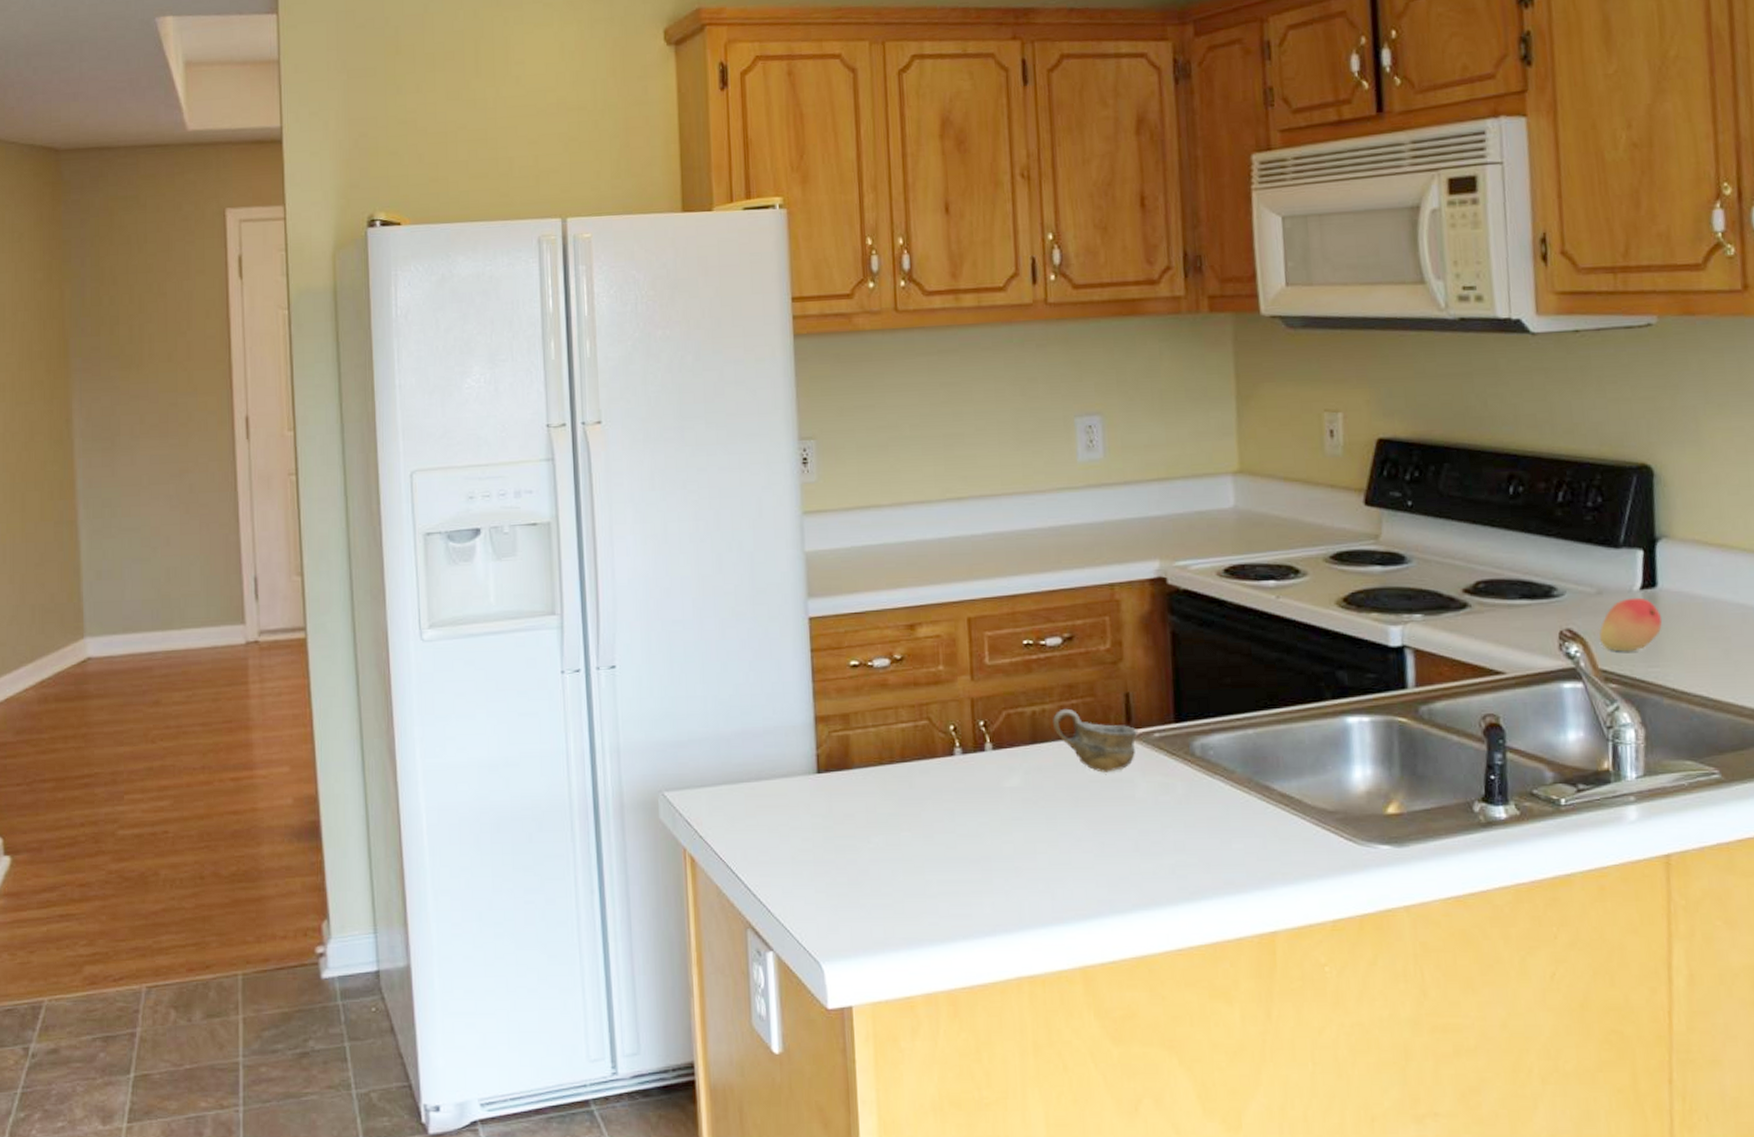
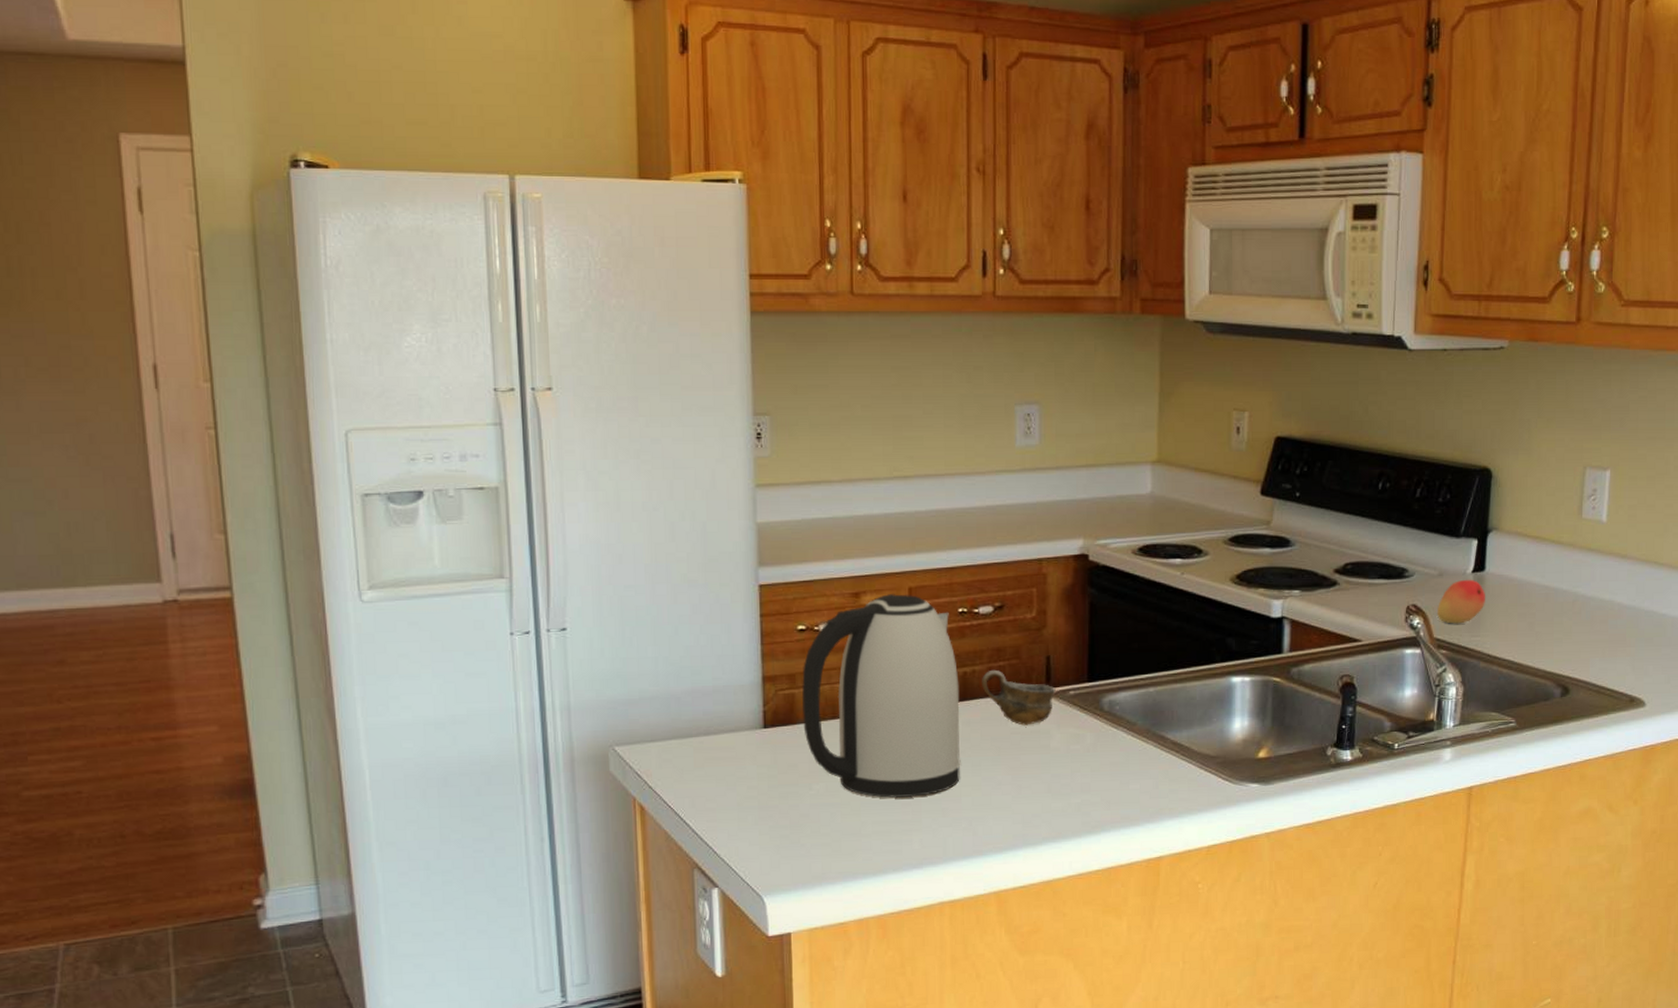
kettle: none [856,625,1034,855] -> present [801,594,961,799]

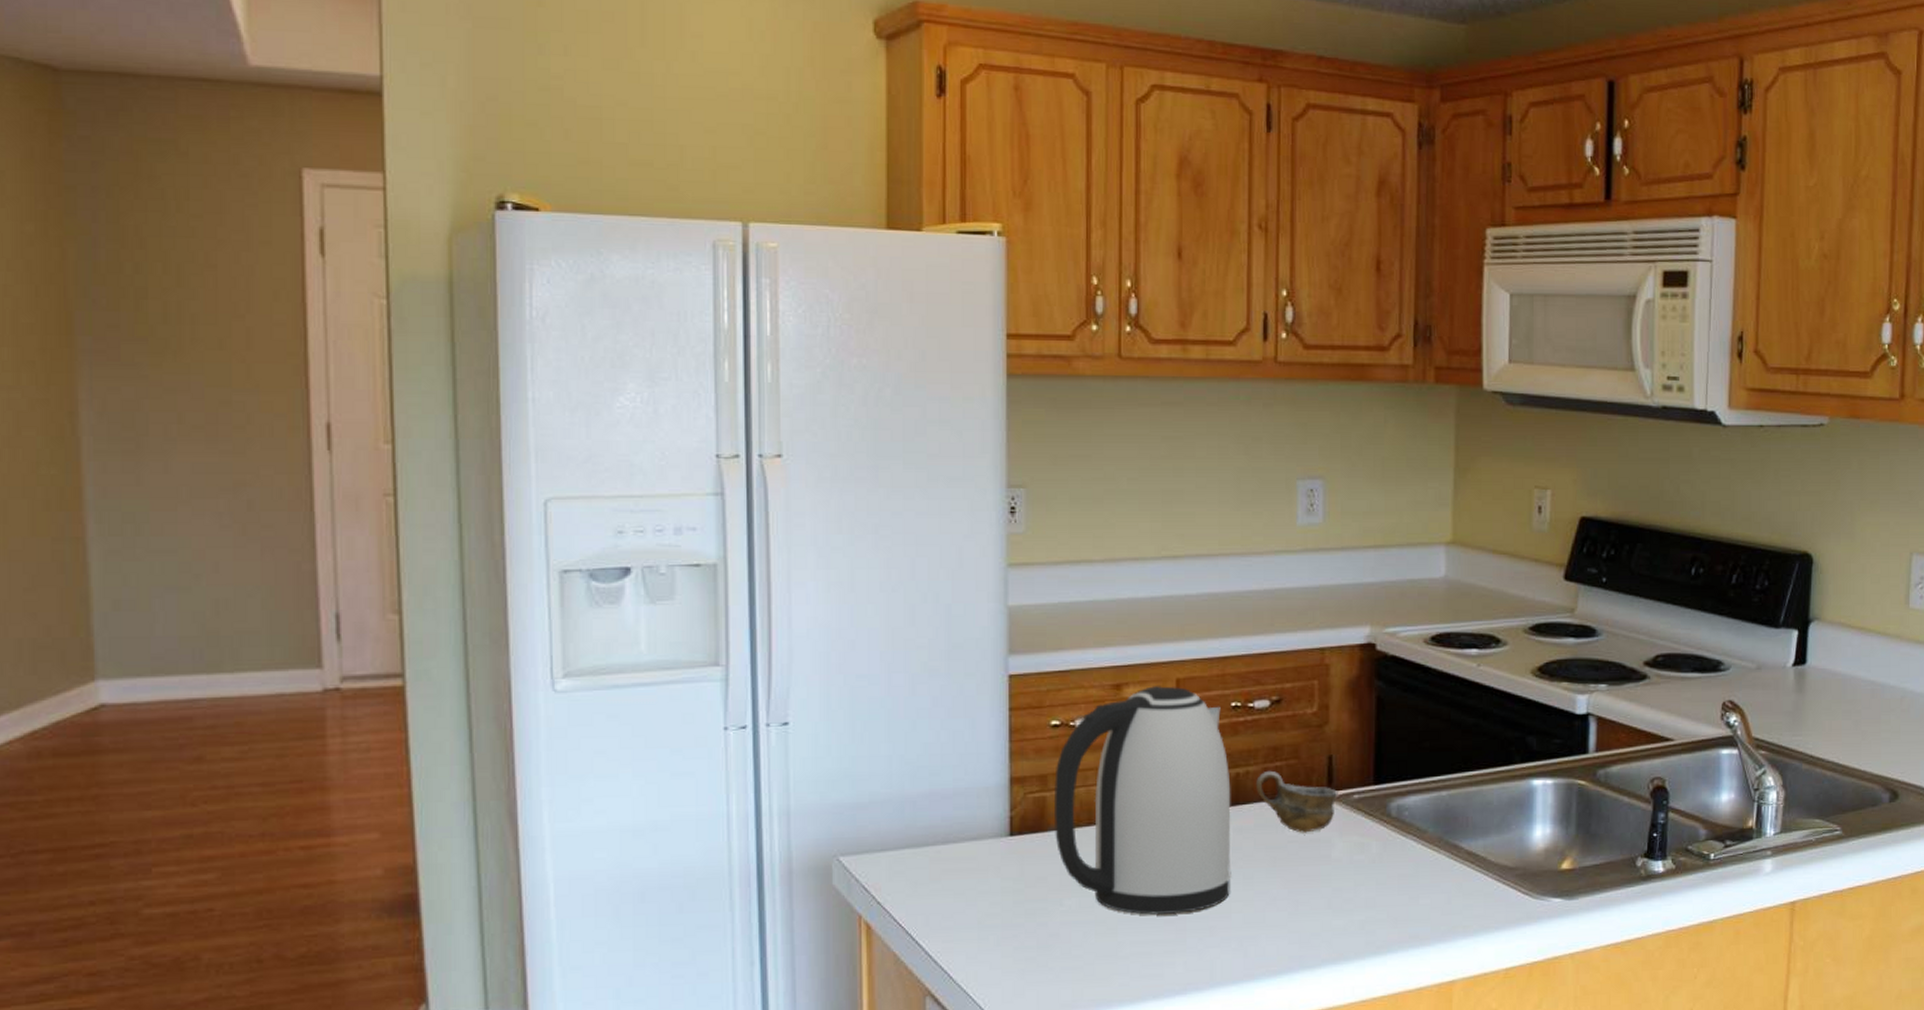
fruit: present [1436,579,1485,624] -> none [1755,673,1807,722]

